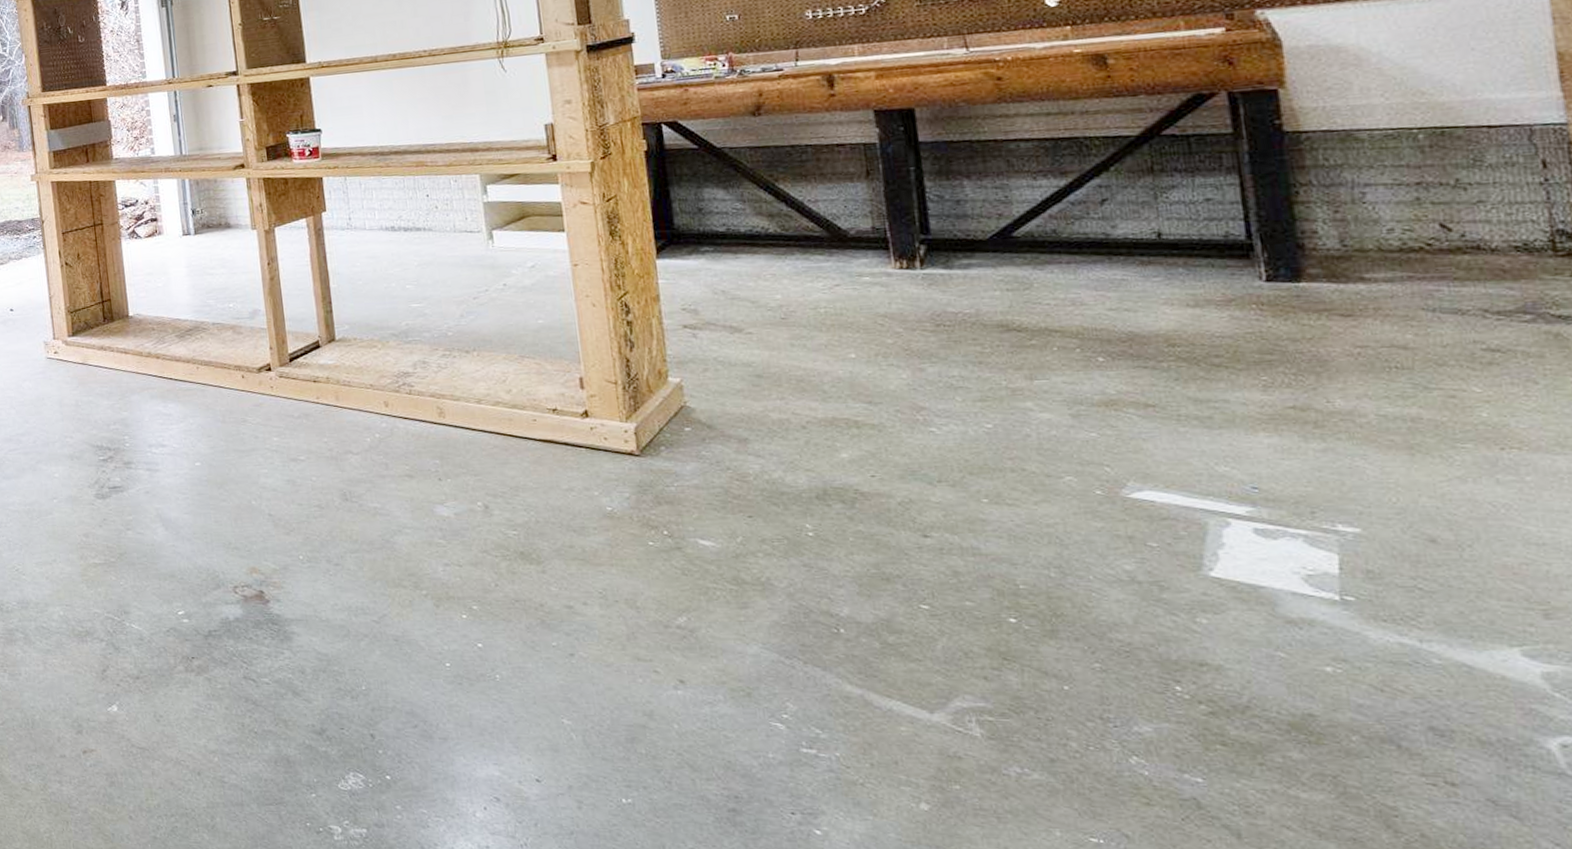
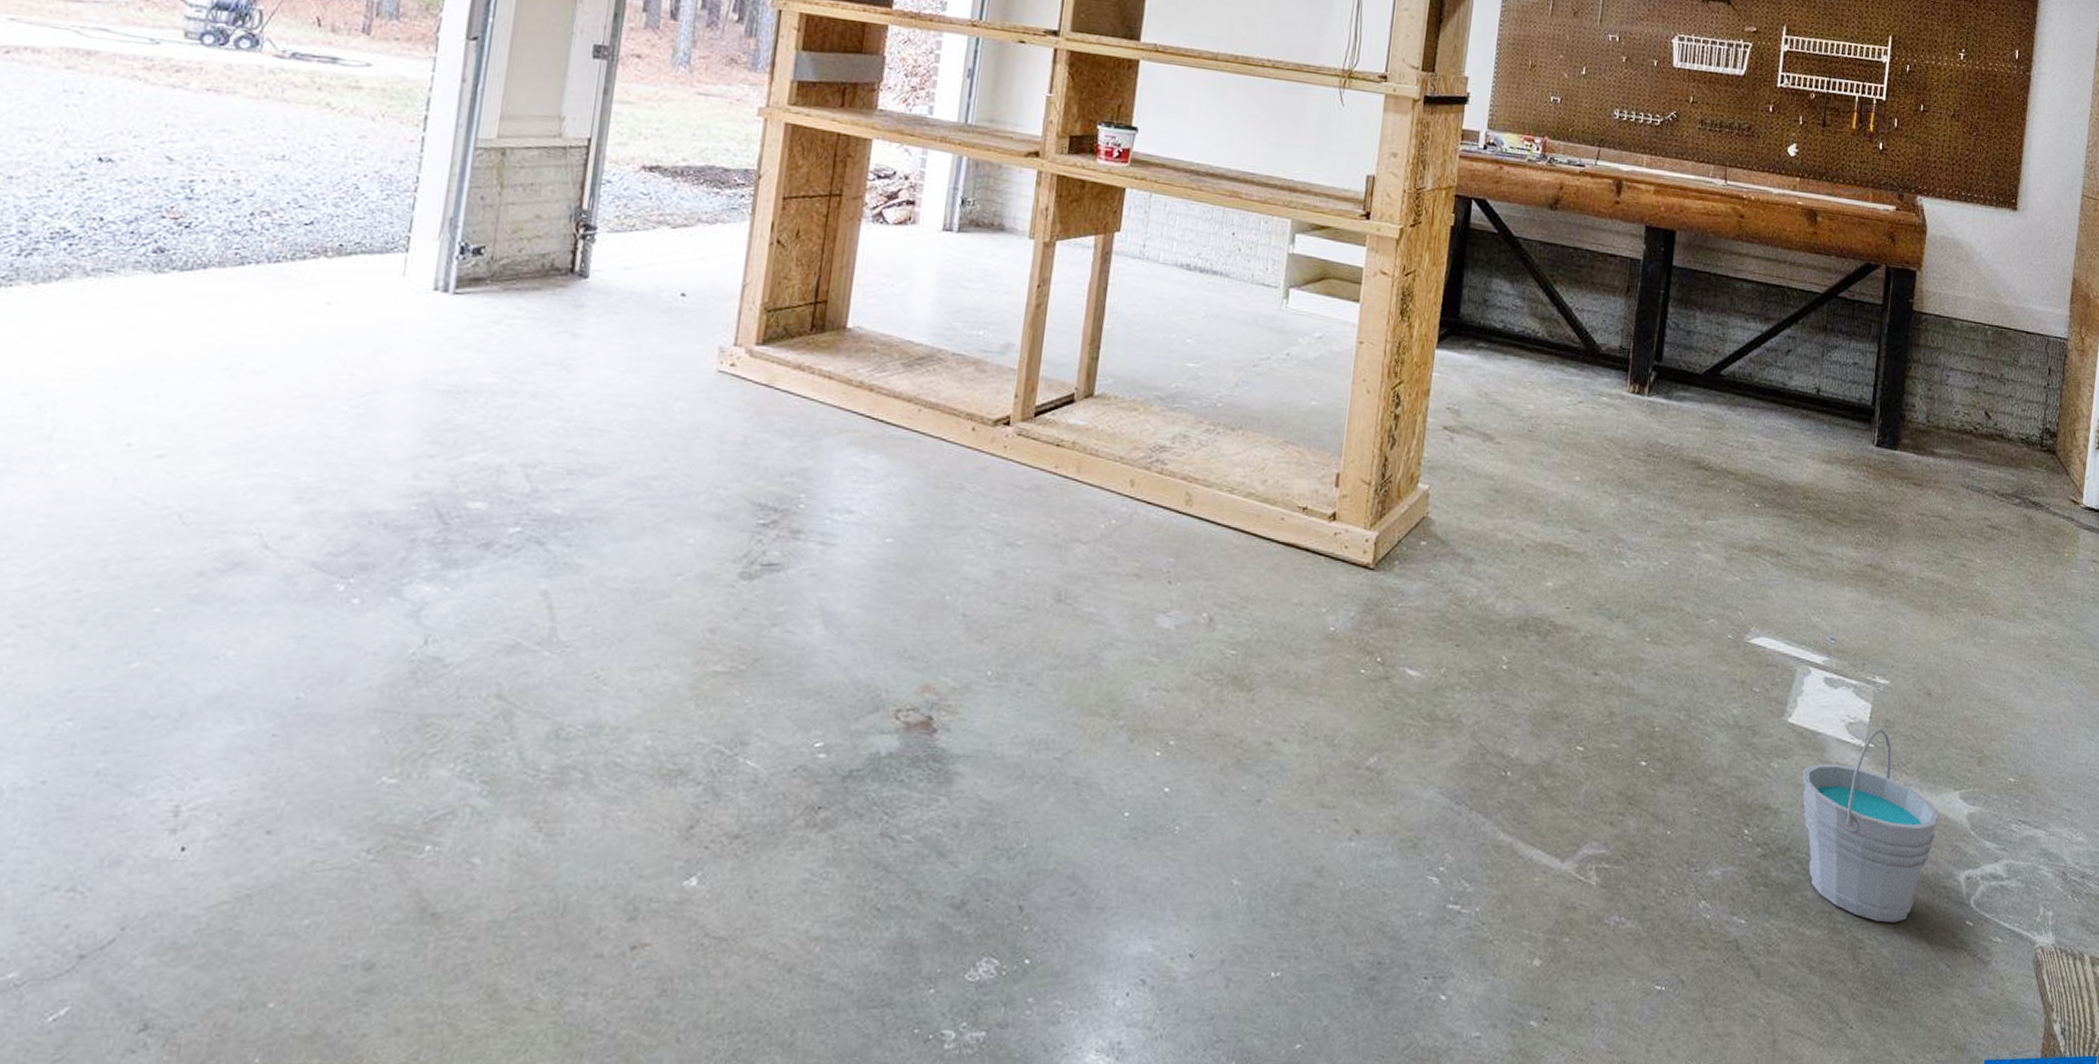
bucket: none [1248,580,1492,791] -> present [1802,728,1940,923]

